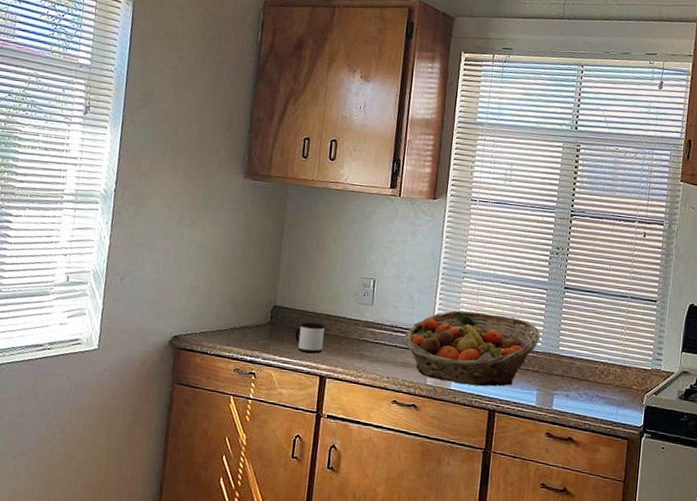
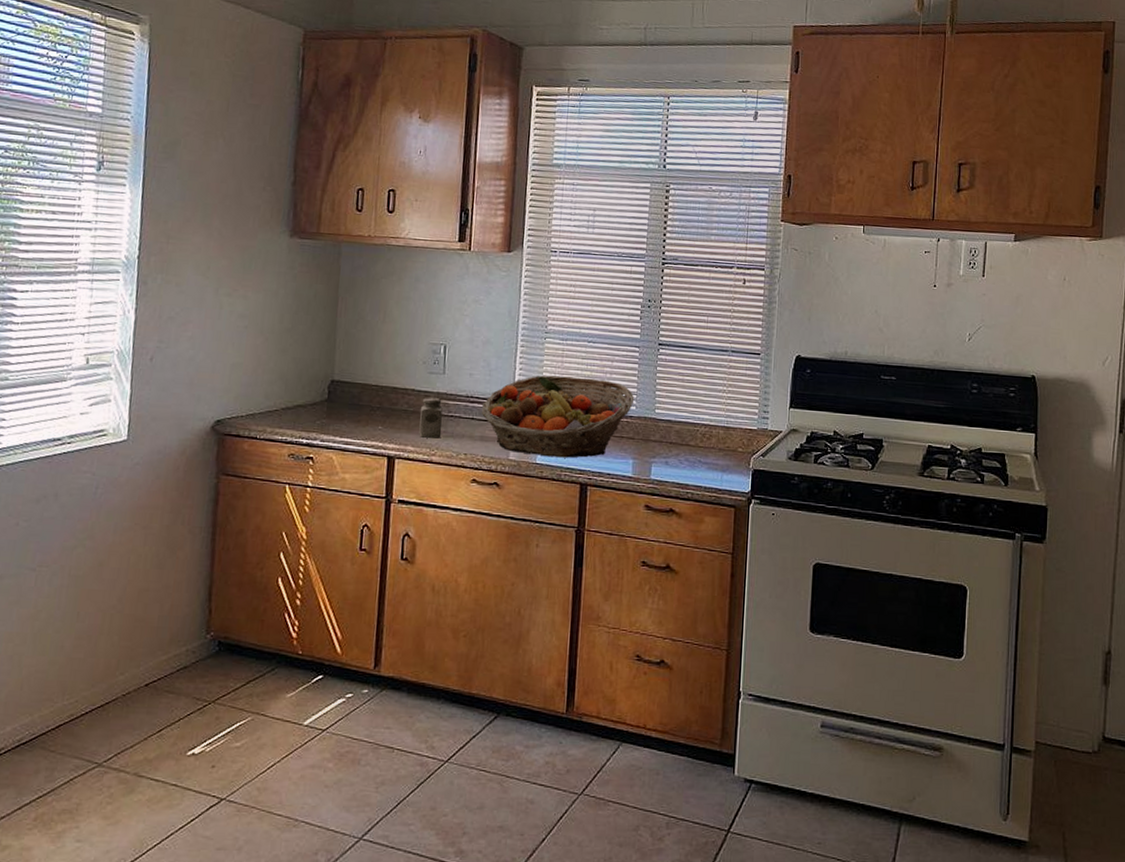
mug: present [295,322,325,353] -> none [357,397,391,432]
salt shaker: none [348,325,370,362] -> present [419,398,443,439]

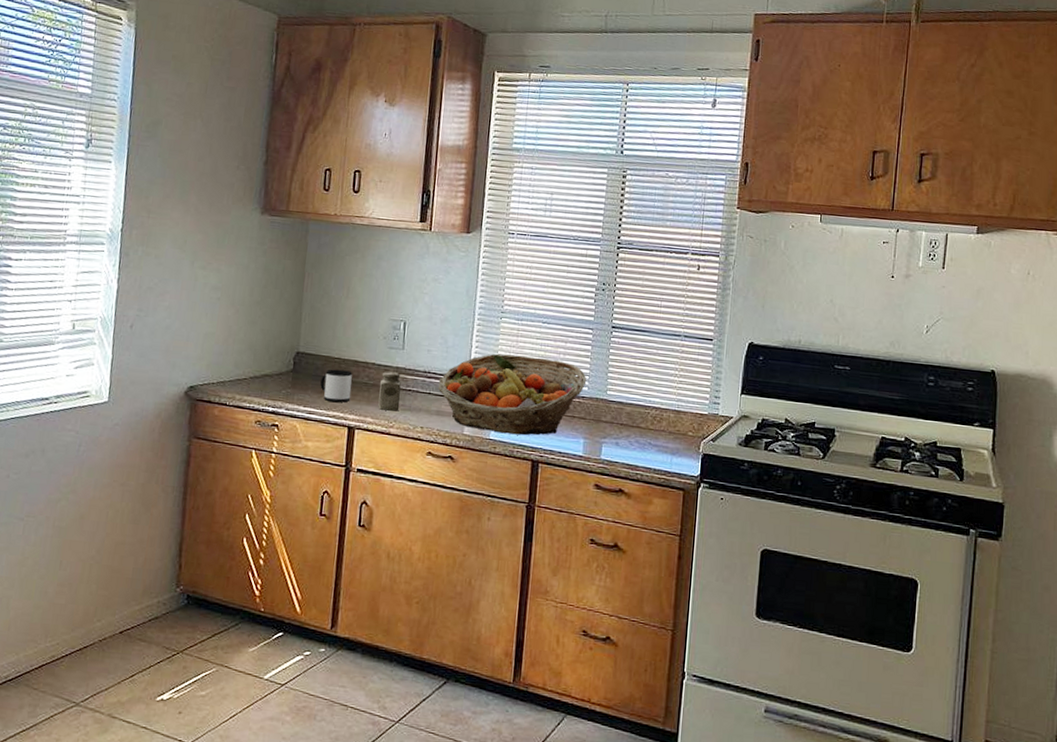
mug: none [357,397,391,432] -> present [320,369,352,403]

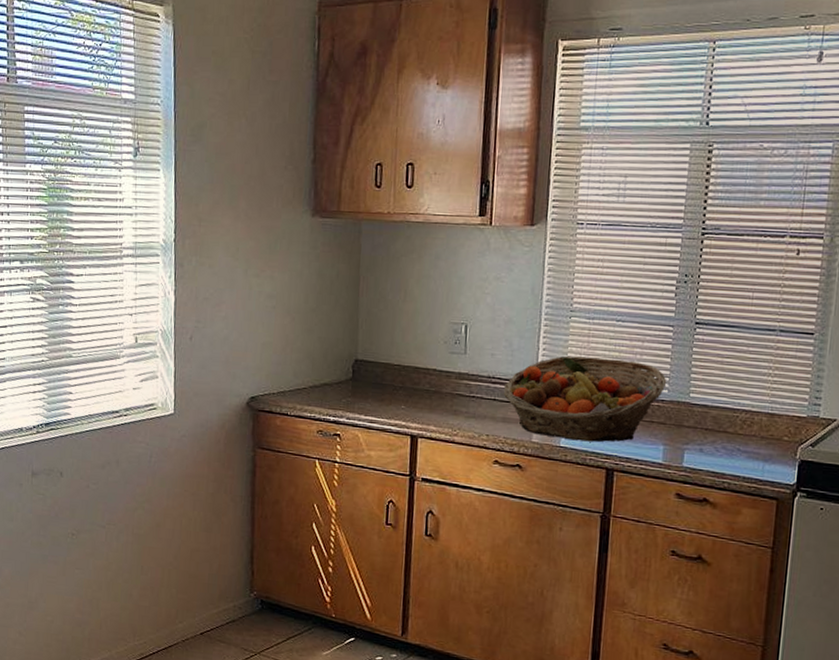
mug: present [320,369,352,403] -> none [380,376,413,411]
salt shaker: present [378,371,401,411] -> none [441,378,464,419]

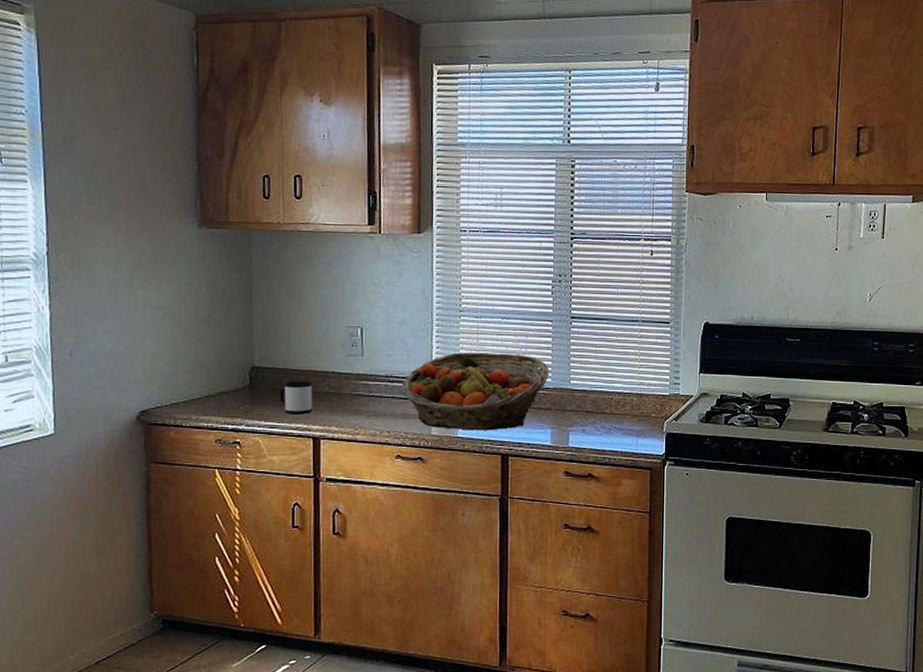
mug: none [380,376,413,411] -> present [280,381,313,415]

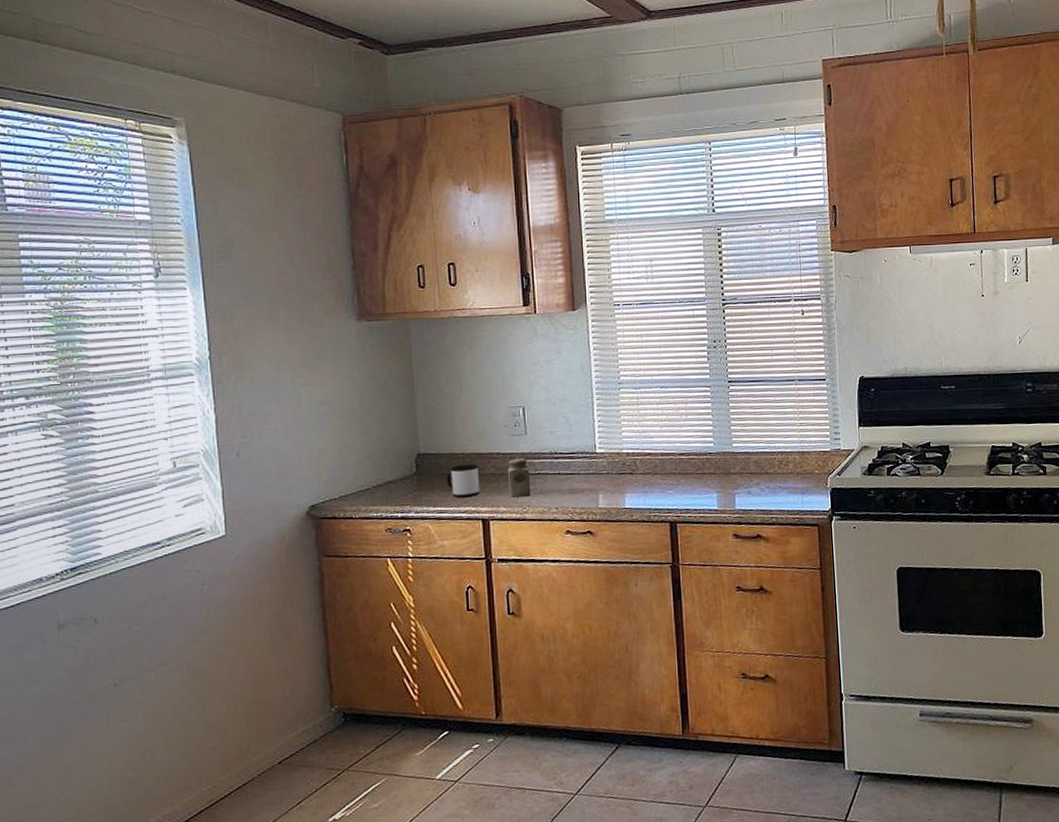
salt shaker: none [342,379,364,418] -> present [508,458,531,498]
fruit basket: present [401,352,549,431] -> none [566,421,711,501]

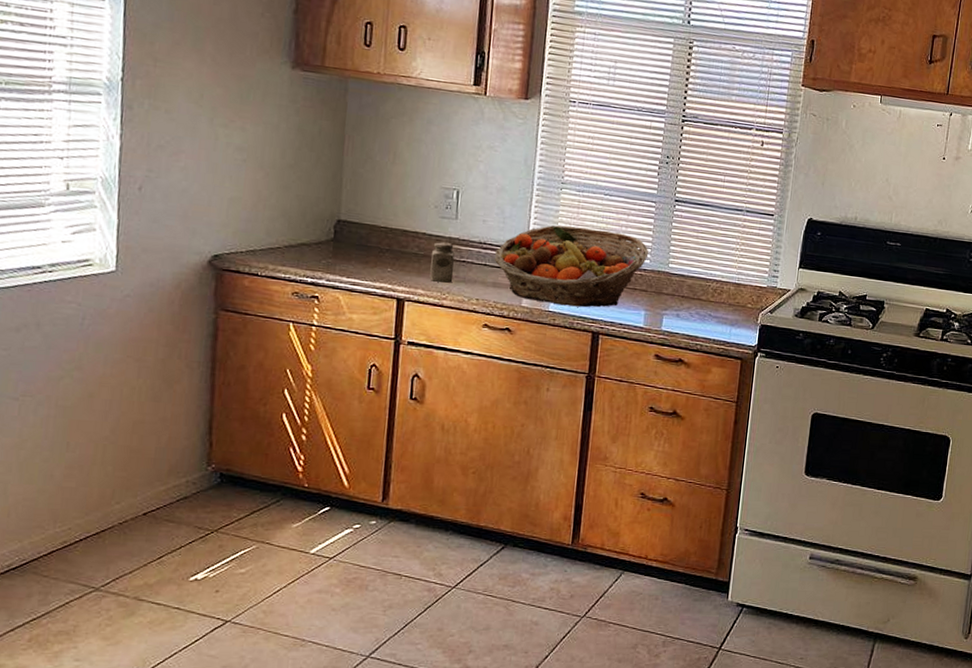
mug: present [447,464,480,498] -> none [365,238,401,274]
fruit basket: none [566,421,711,501] -> present [494,225,648,308]

